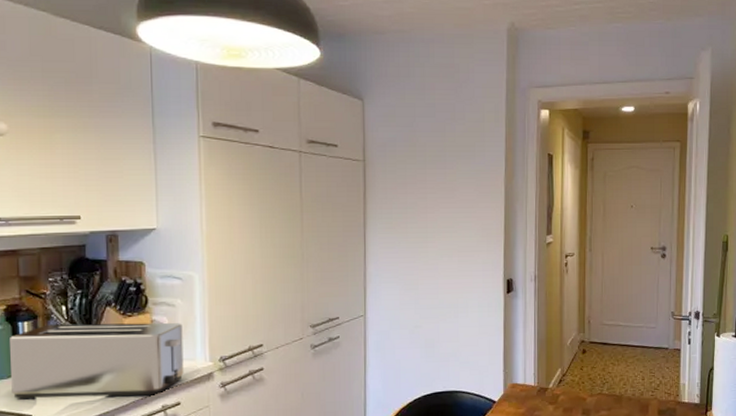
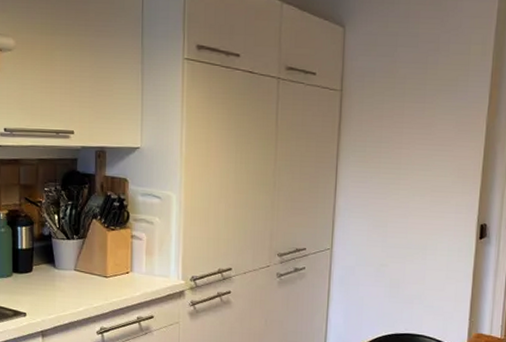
toaster: present [10,322,184,399] -> none [10,231,159,307]

